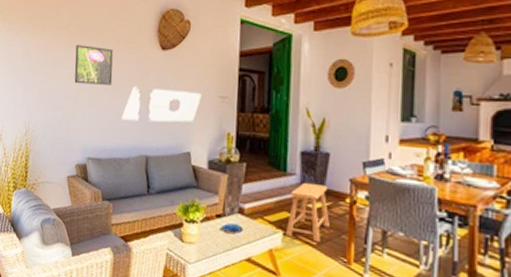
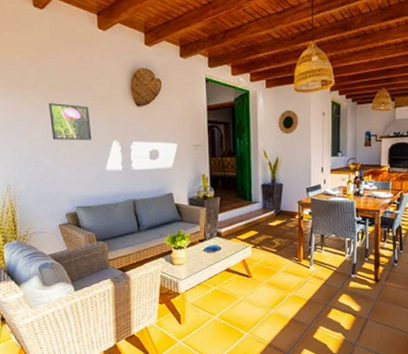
stool: present [286,182,330,243] -> none [254,207,285,250]

